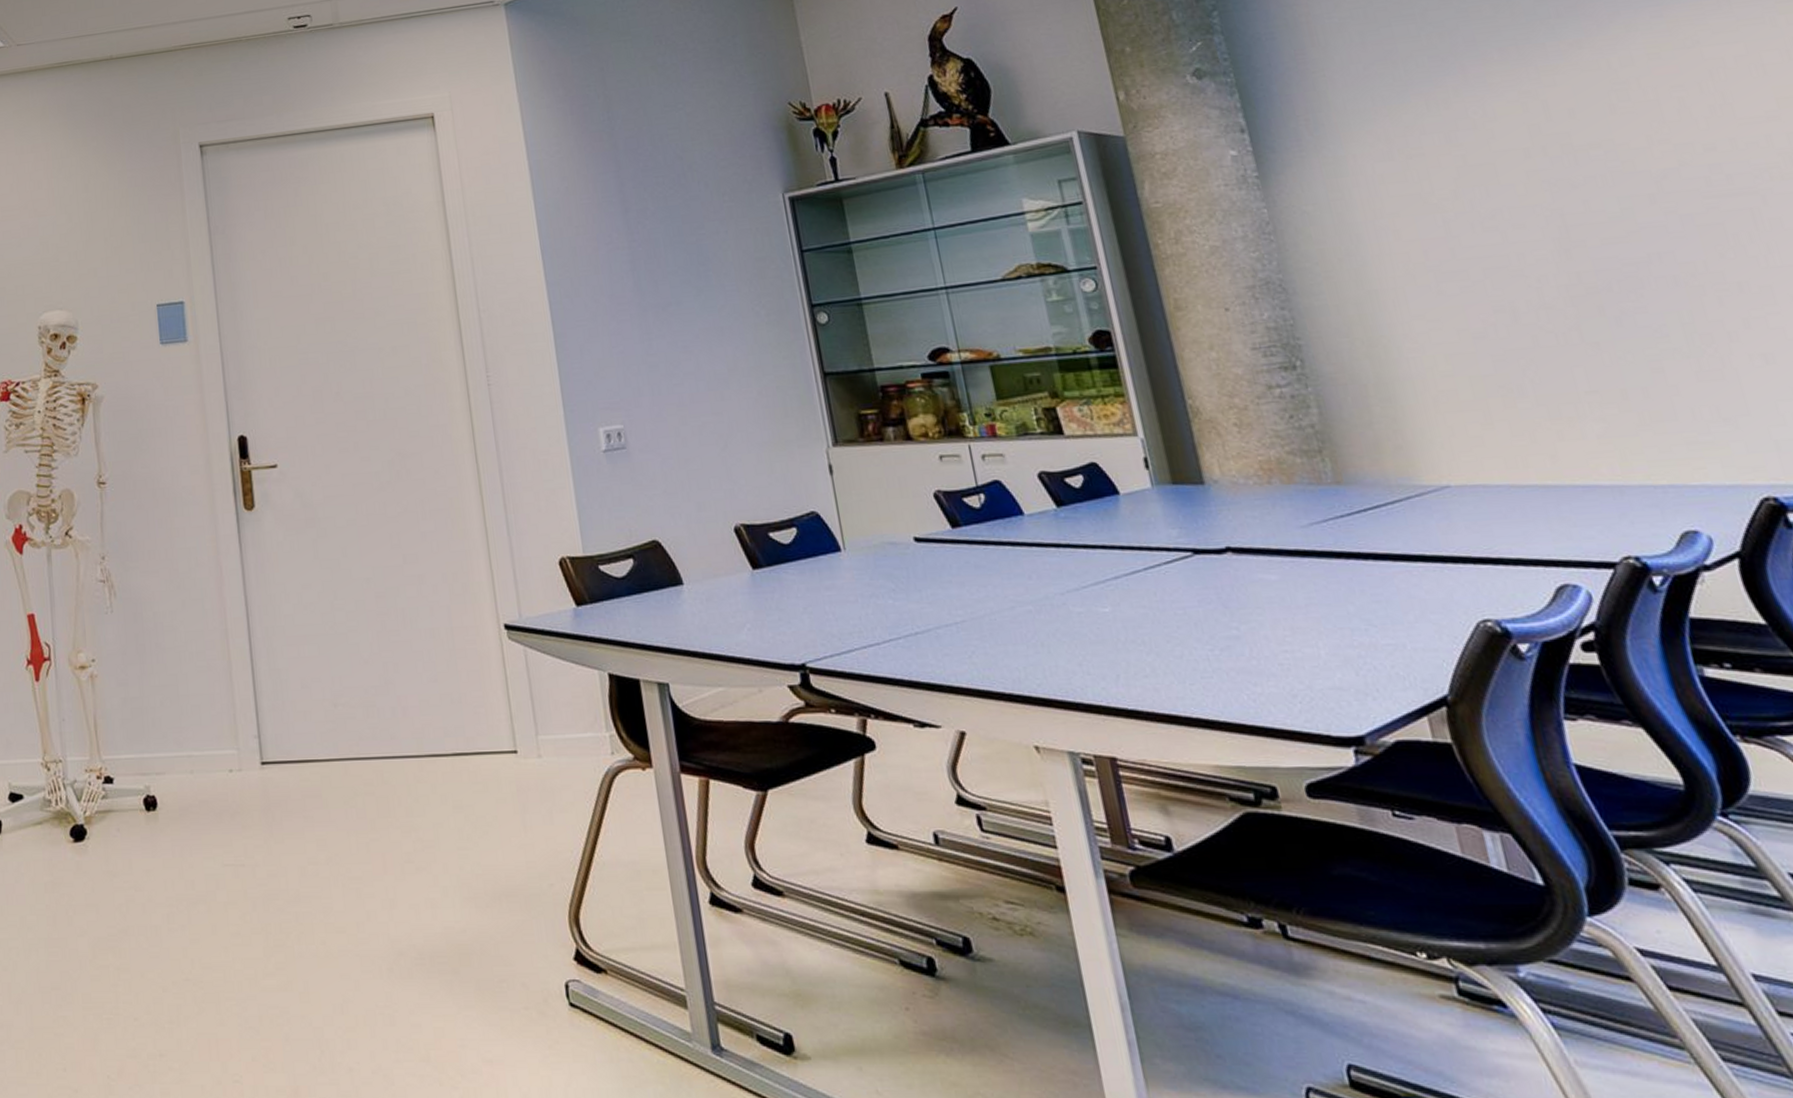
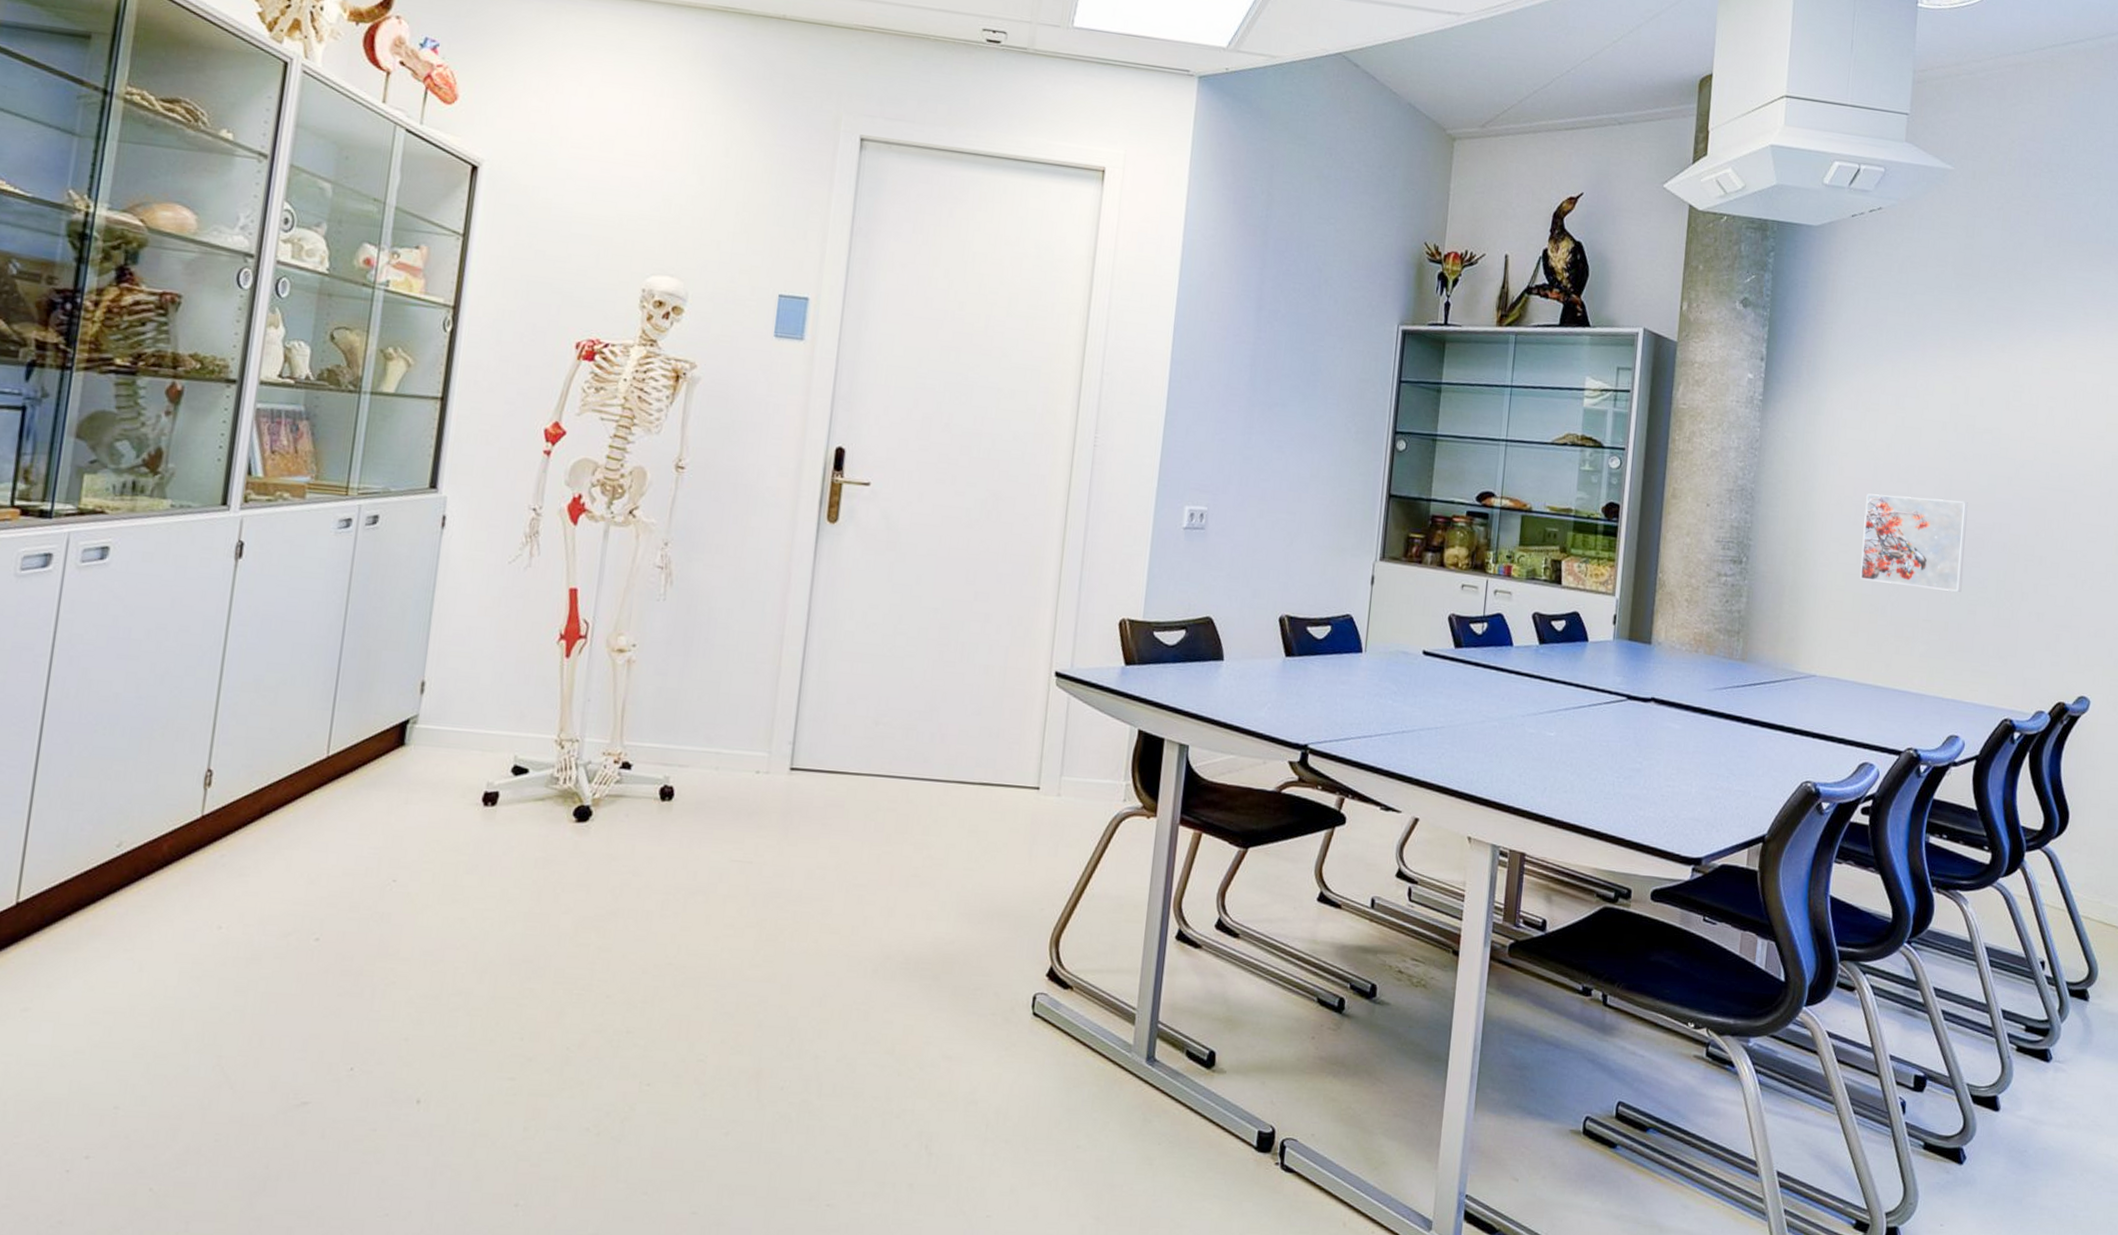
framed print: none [1444,235,1631,359] -> present [1860,493,1968,592]

